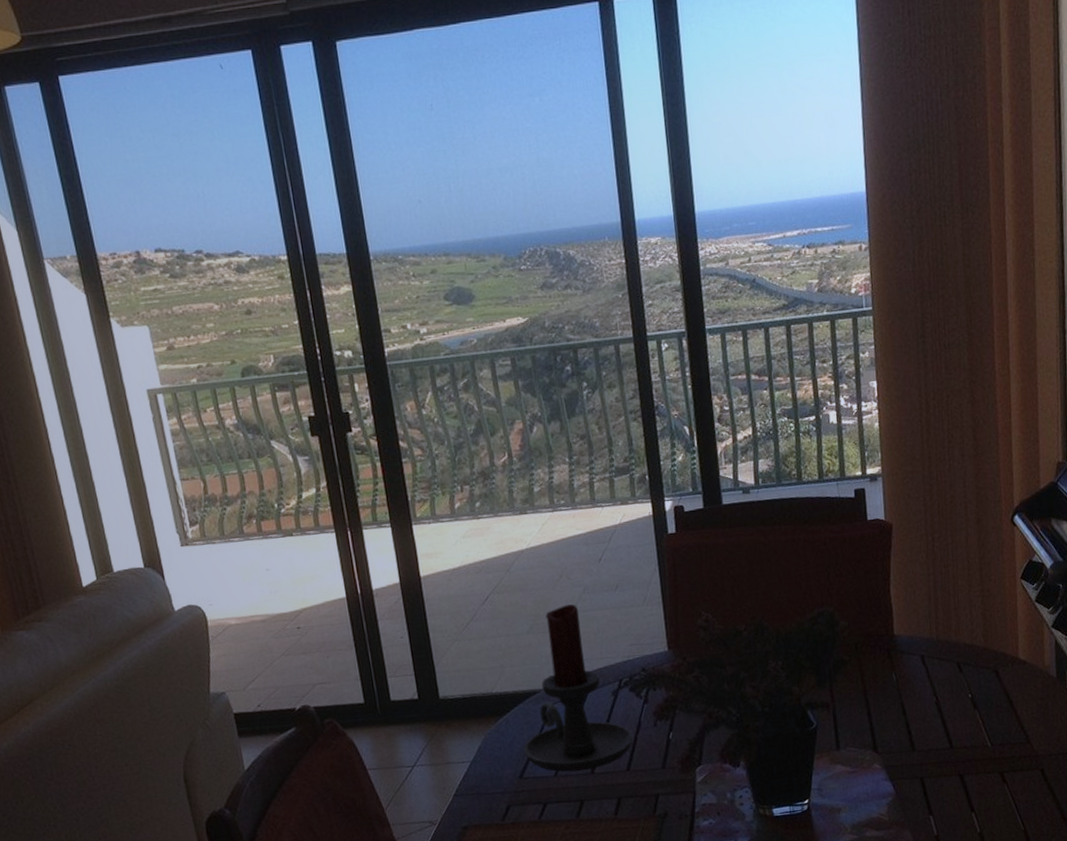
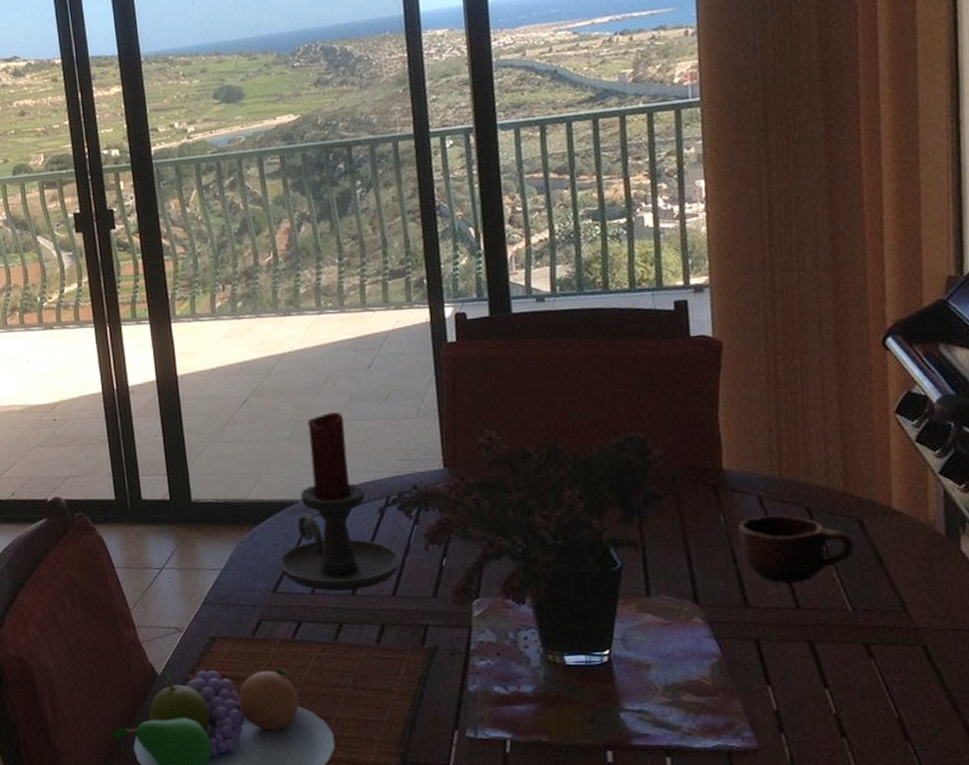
mug: none [907,671,992,729] -> present [738,515,854,584]

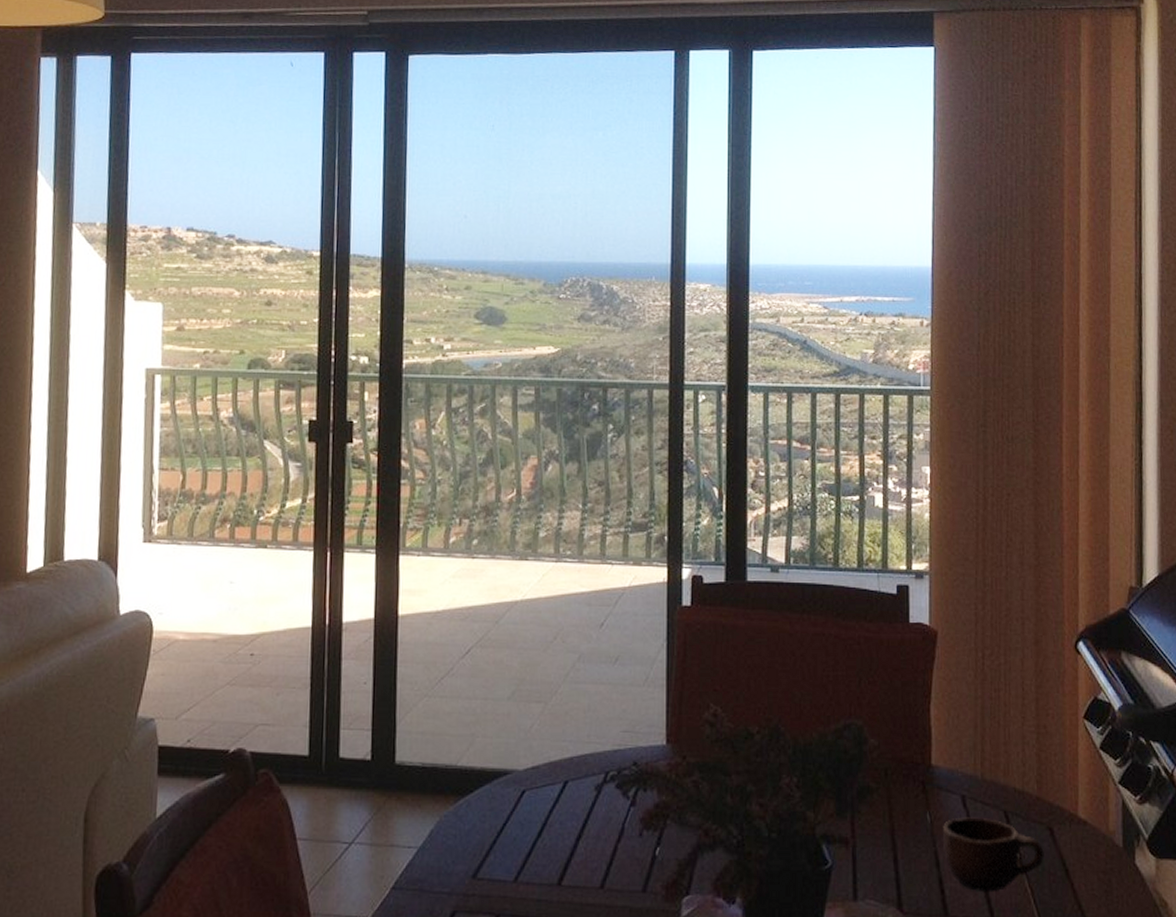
candle holder: present [278,412,401,591] -> none [483,673,613,880]

